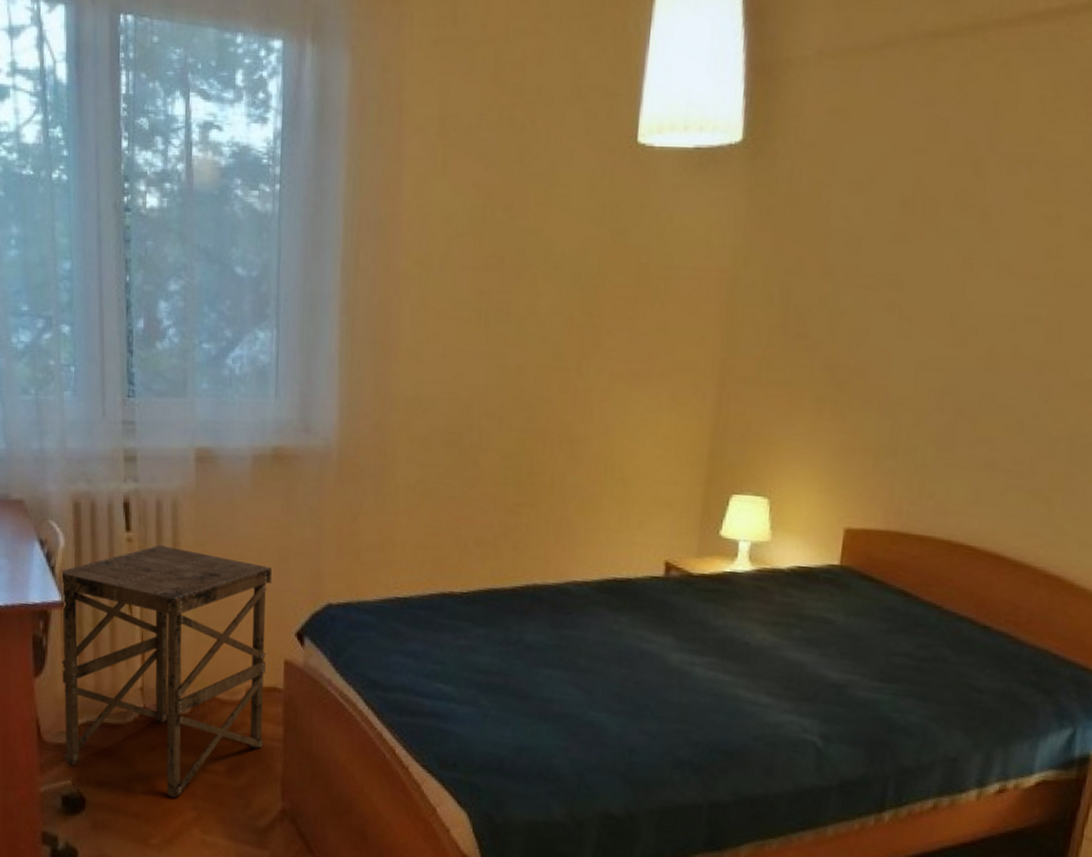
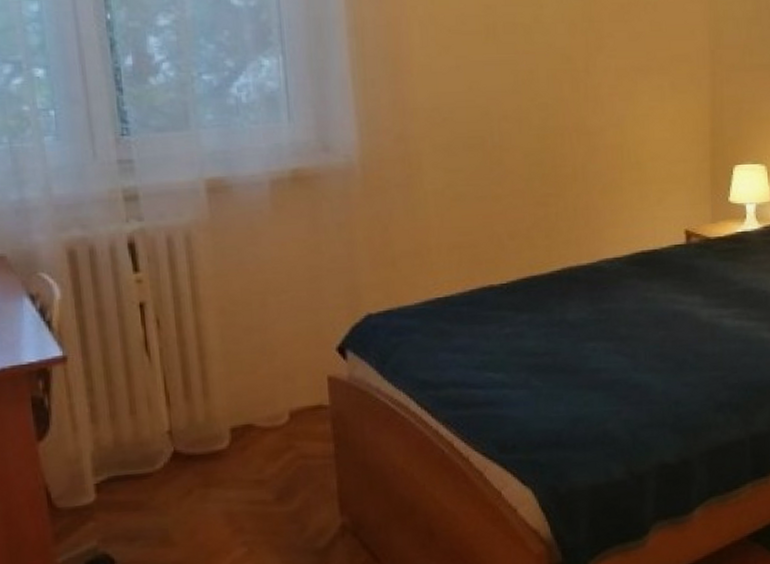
side table: present [60,544,273,798] -> none [58,281,314,538]

